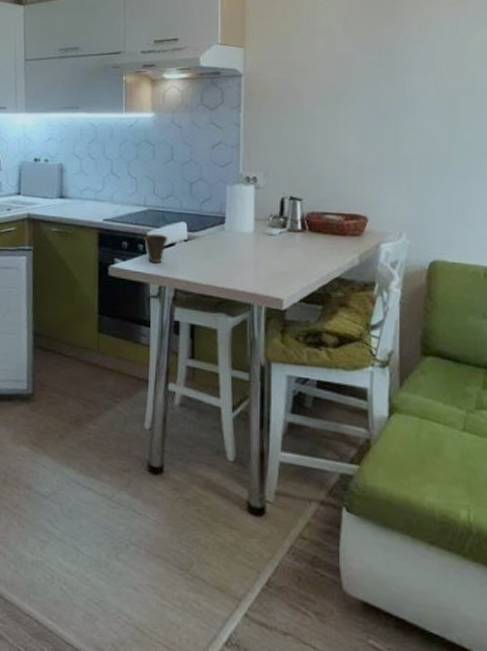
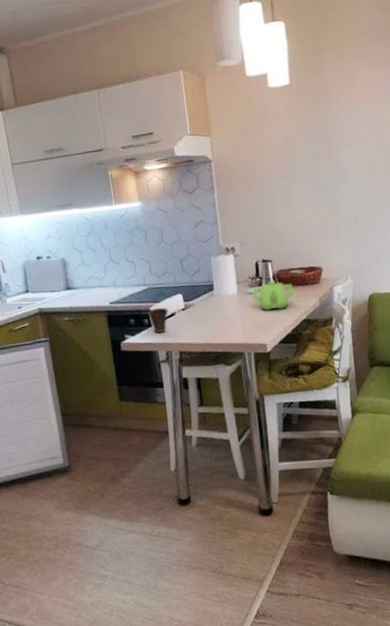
teapot: none [271,223,327,260] -> present [252,280,295,310]

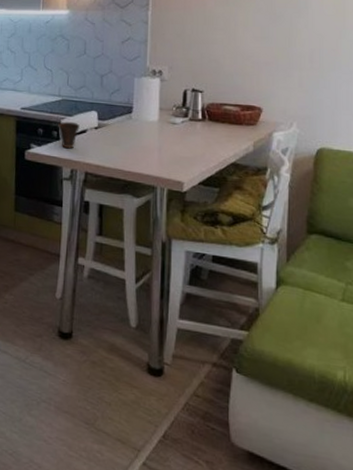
teapot: present [252,280,295,310] -> none [174,113,225,146]

